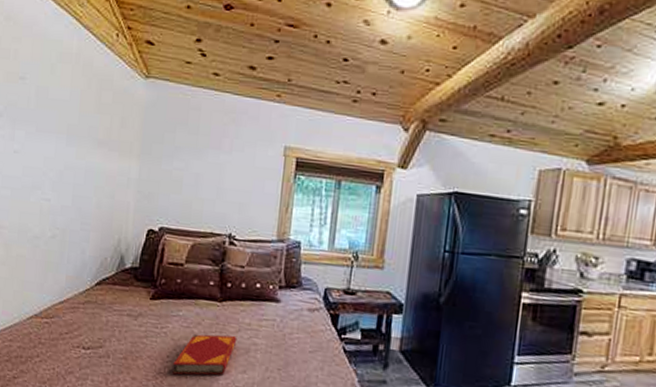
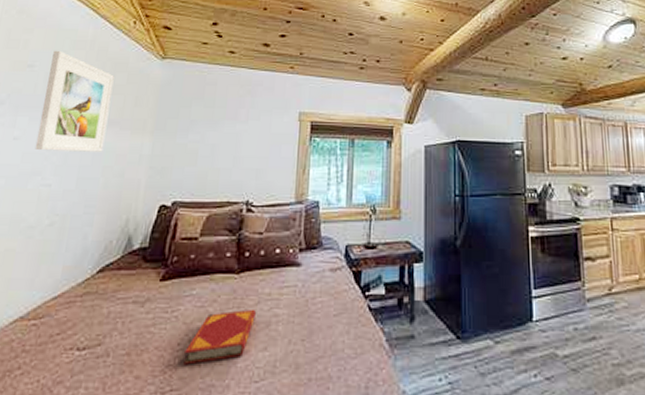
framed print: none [33,62,100,172] -> present [34,50,114,152]

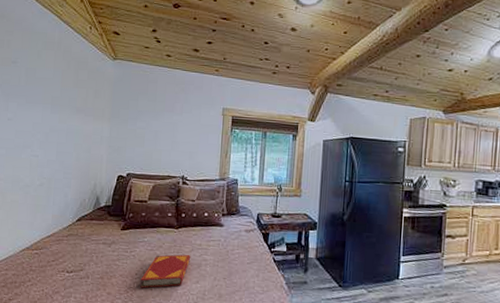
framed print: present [34,50,114,152] -> none [24,50,78,133]

